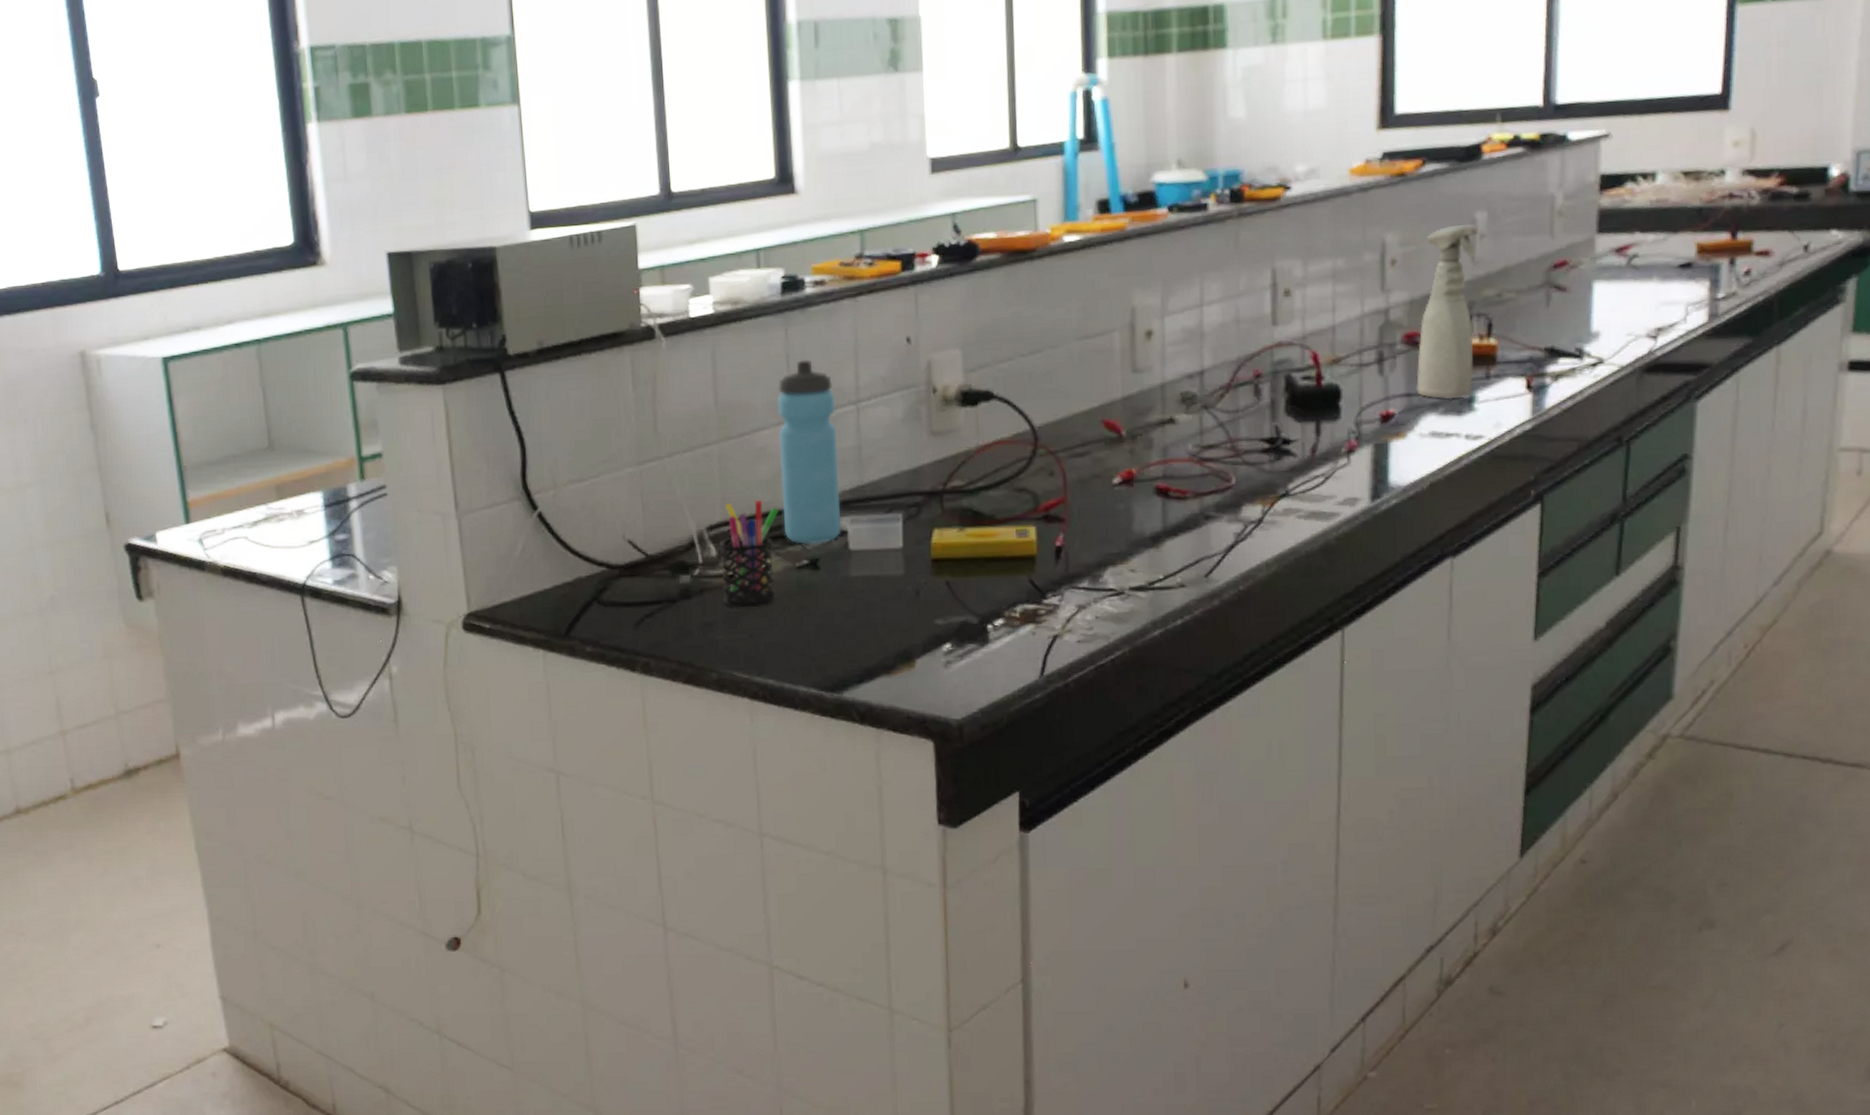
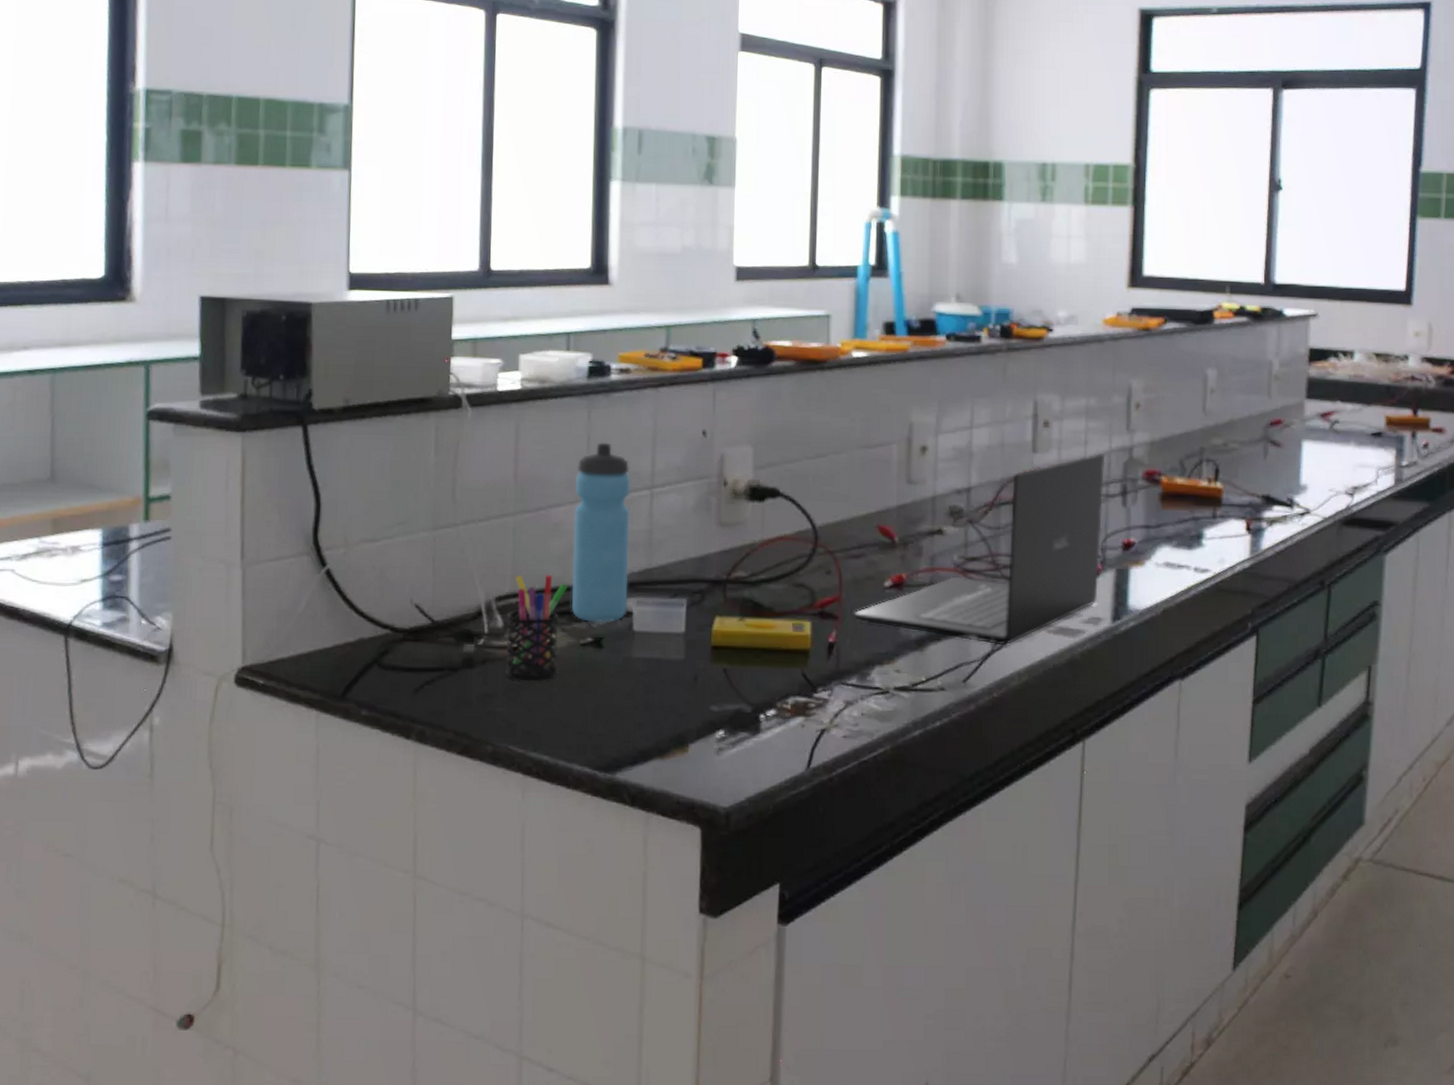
laptop: none [1081,318,1358,536] -> present [854,452,1105,646]
spray bottle: present [1416,224,1478,399] -> none [1154,379,1209,534]

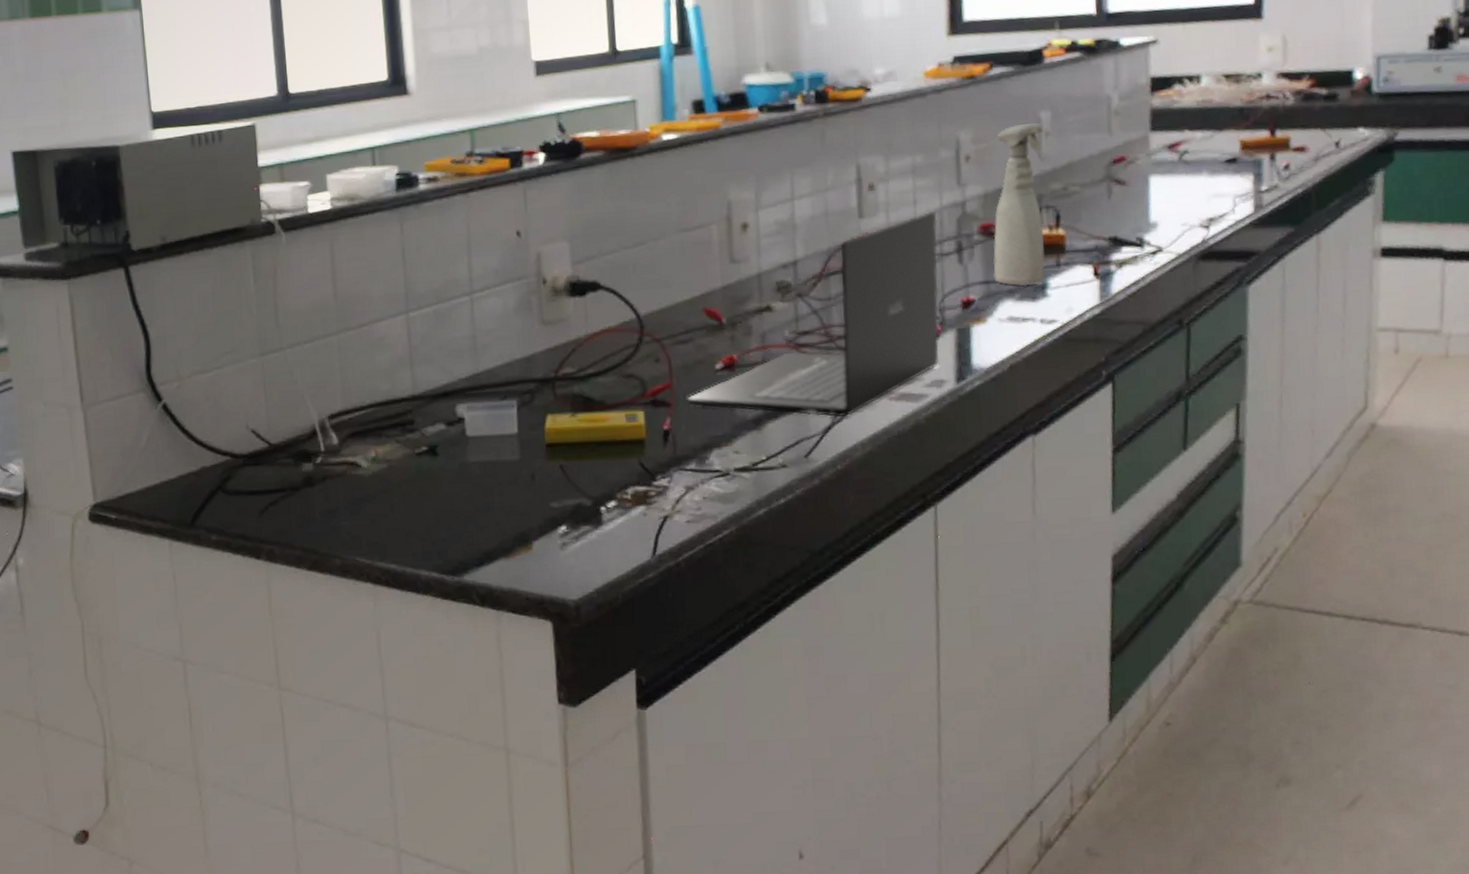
pen holder: present [505,574,568,682] -> none [340,388,398,495]
water bottle: present [571,442,630,623] -> none [395,253,458,432]
spray bottle: none [1154,379,1209,534] -> present [993,123,1045,286]

